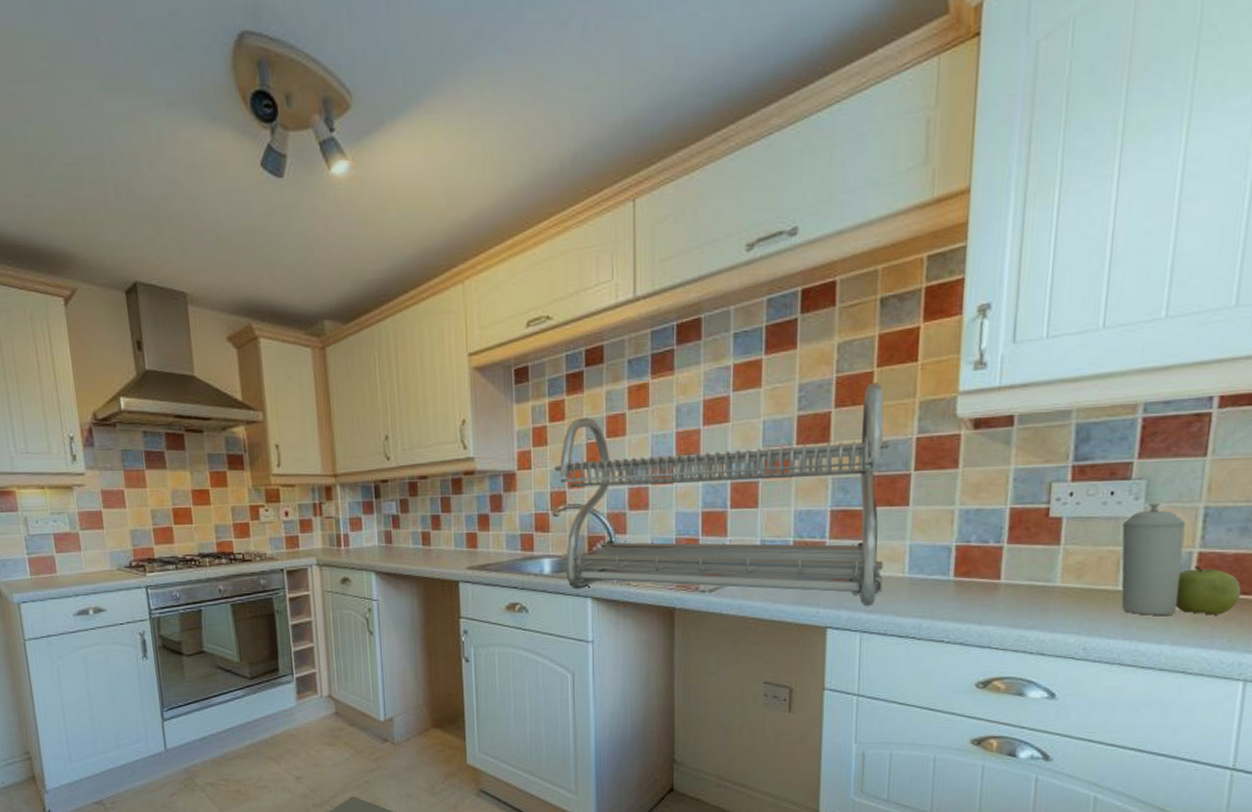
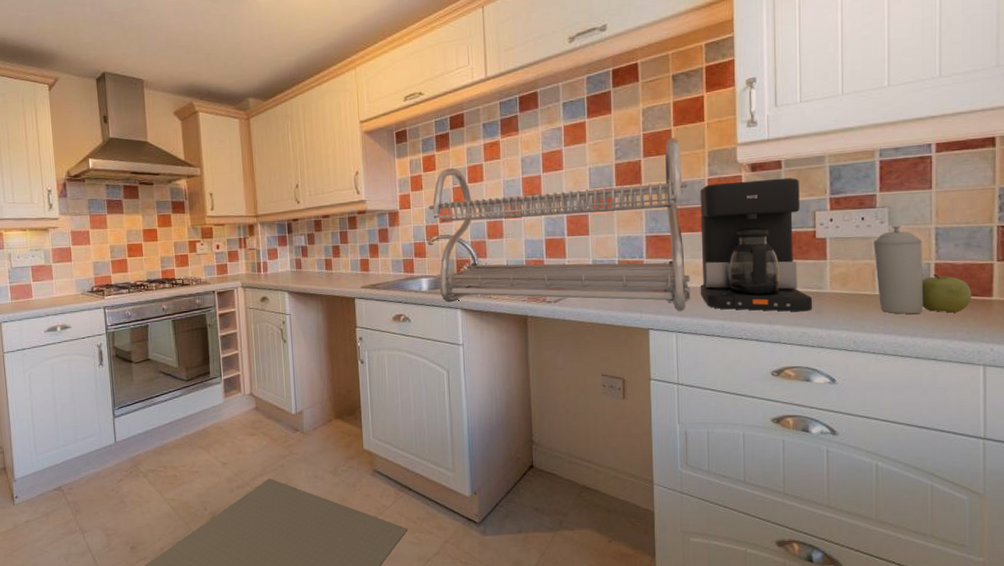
coffee maker: none [894,438,1037,610] -> present [700,177,813,312]

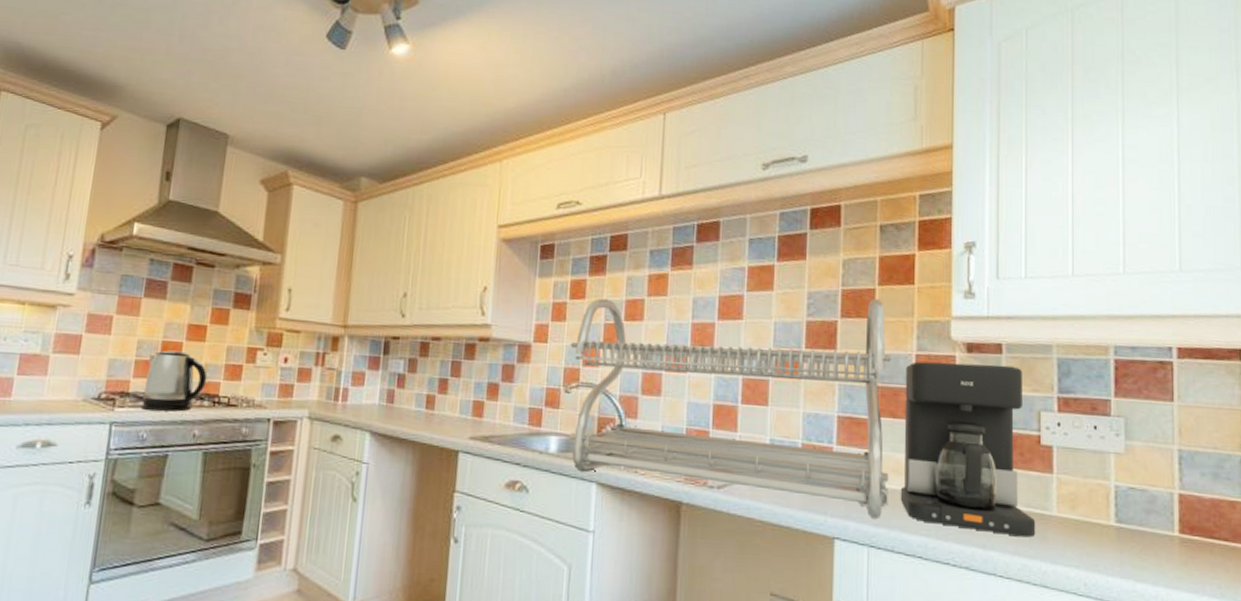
kettle: none [120,250,165,296] -> present [141,350,208,413]
canister: present [874,225,924,314] -> none [1108,440,1167,556]
fruit: present [922,274,972,313] -> none [1164,507,1222,560]

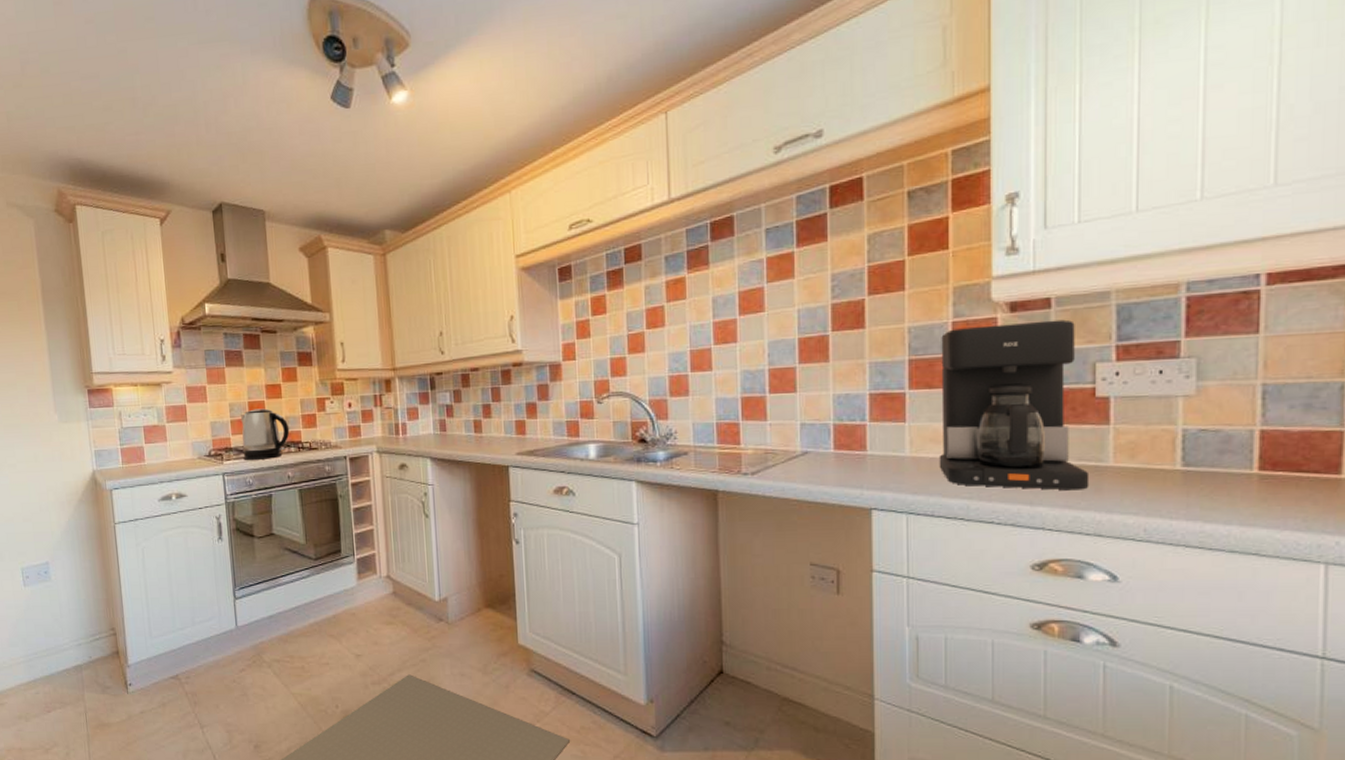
dish rack: present [568,298,892,520] -> none [597,270,926,488]

